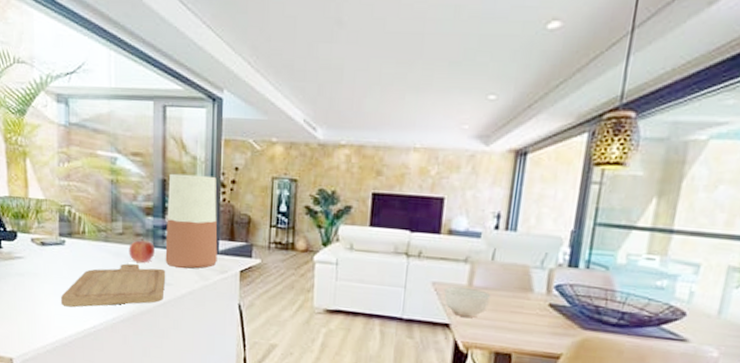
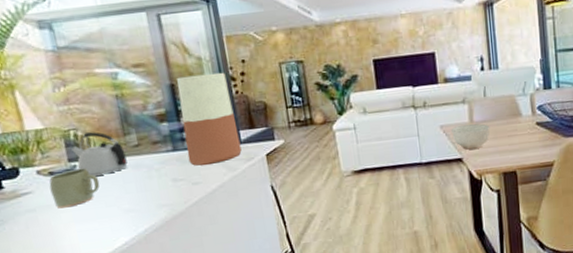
mug: none [39,244,82,280] -> present [49,168,100,209]
chopping board: present [61,263,166,307] -> none [82,169,195,231]
kettle: none [64,211,109,256] -> present [71,132,128,176]
fruit: present [129,238,155,263] -> none [148,144,177,169]

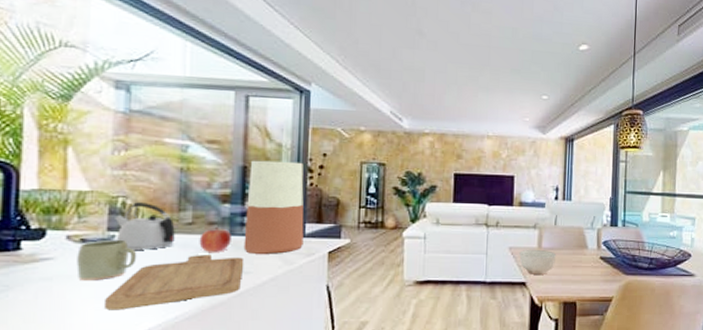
chopping board: none [82,169,195,231] -> present [105,253,245,311]
fruit: none [148,144,177,169] -> present [199,226,231,252]

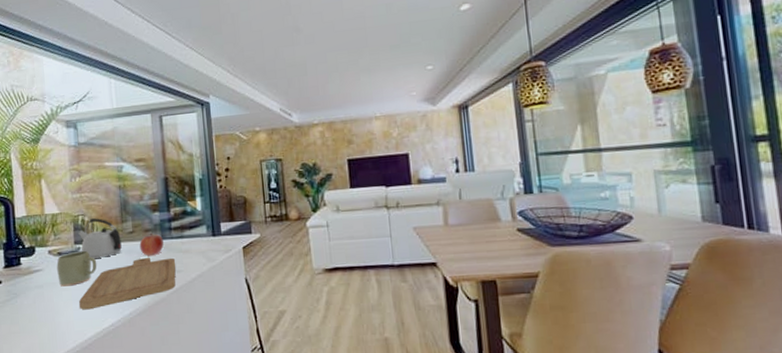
vase: present [243,160,304,254] -> none [170,168,221,254]
bowl: present [519,249,557,276] -> none [425,226,467,255]

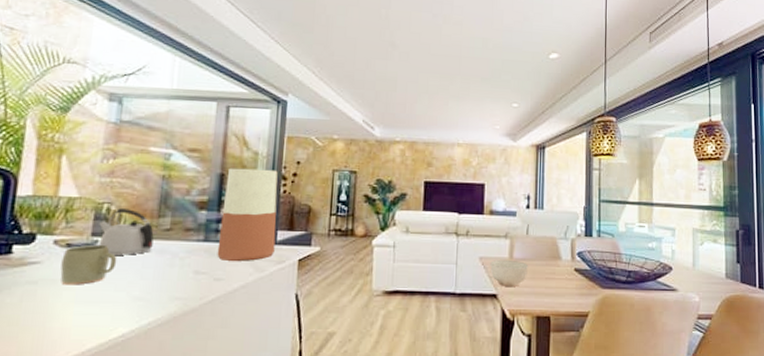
chopping board: present [79,257,176,310] -> none [83,259,217,315]
fruit: present [139,232,164,256] -> none [175,232,206,258]
vase: none [170,168,221,254] -> present [217,168,278,261]
bowl: none [425,226,467,255] -> present [490,259,529,288]

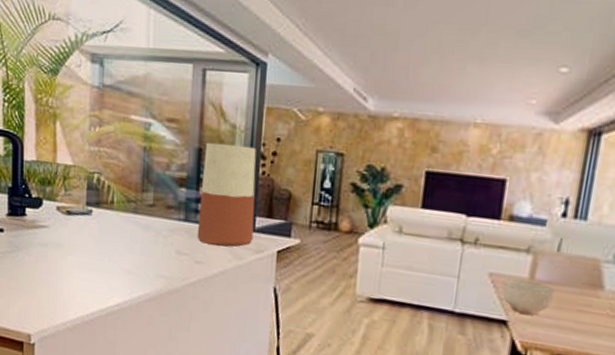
mug: present [60,244,117,285] -> none [64,213,109,252]
kettle: present [98,208,154,255] -> none [92,179,139,228]

